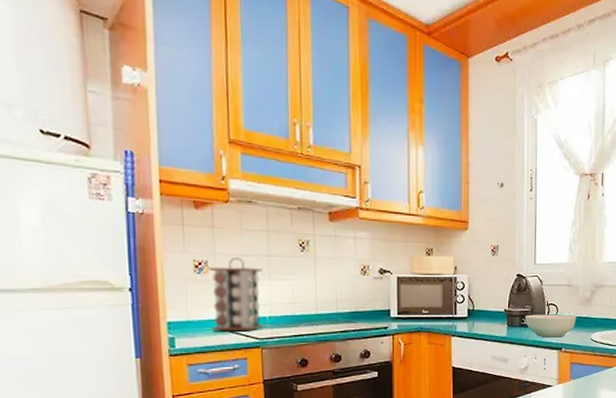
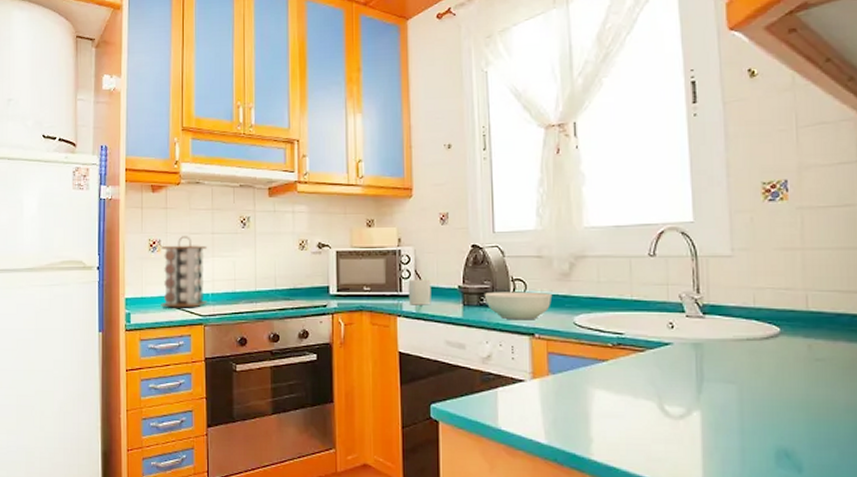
mug: none [462,303,482,326] -> present [408,279,431,305]

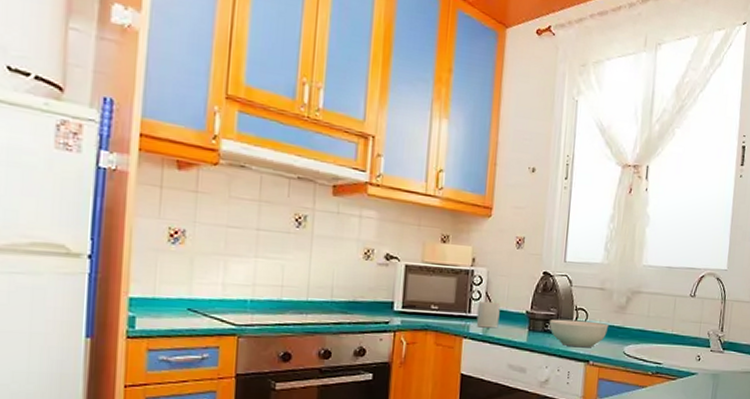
spice rack: present [160,236,207,308] -> none [180,228,249,316]

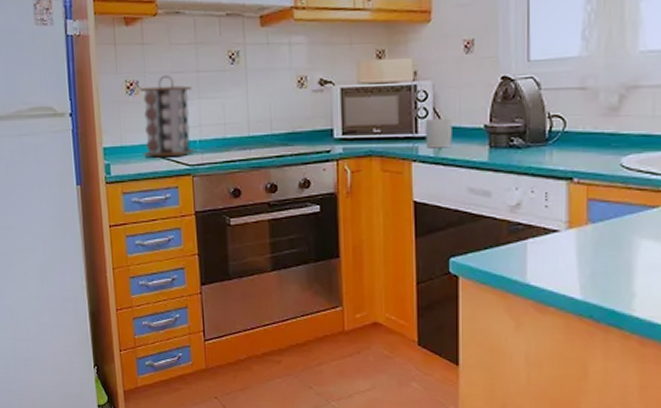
spice rack: none [180,228,249,316] -> present [140,75,195,158]
bowl: present [548,319,609,348] -> none [514,129,597,163]

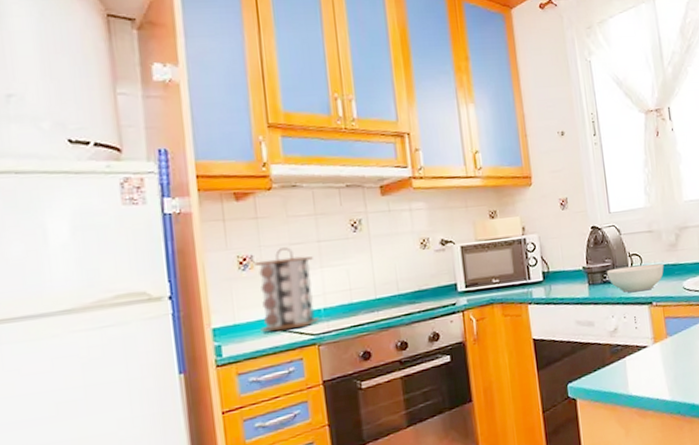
mug: present [425,118,452,149] -> none [535,264,559,292]
bowl: none [514,129,597,163] -> present [606,263,664,293]

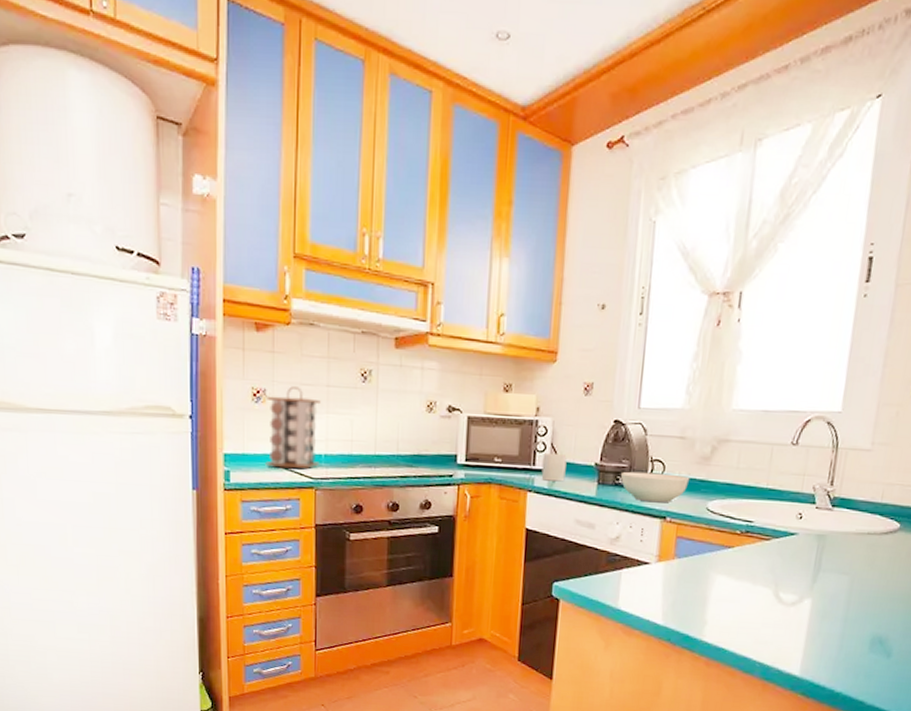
mug: none [535,264,559,292] -> present [541,452,567,482]

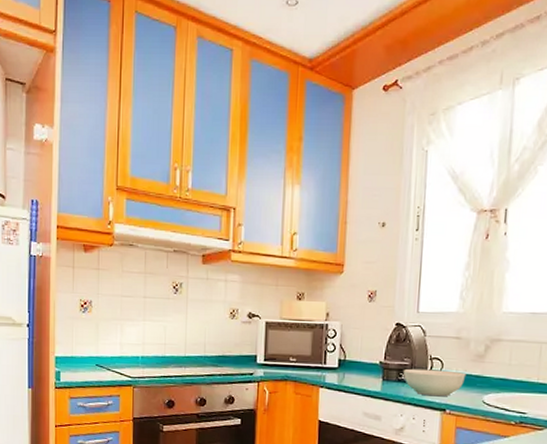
spice rack: present [265,386,321,470] -> none [90,298,138,370]
mug: present [541,452,567,482] -> none [331,352,354,378]

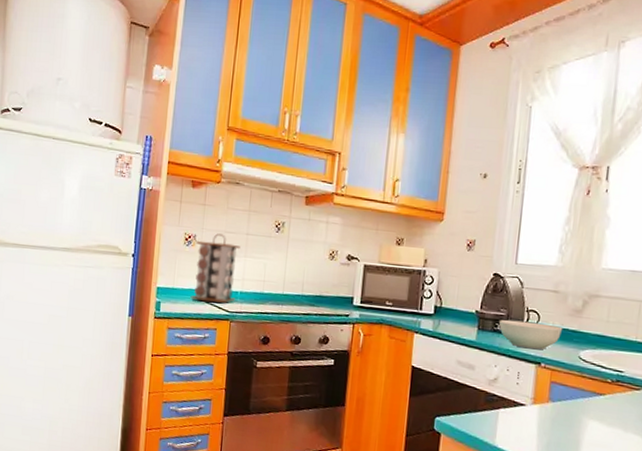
spice rack: none [90,298,138,370] -> present [190,233,240,304]

